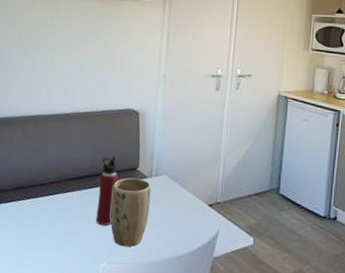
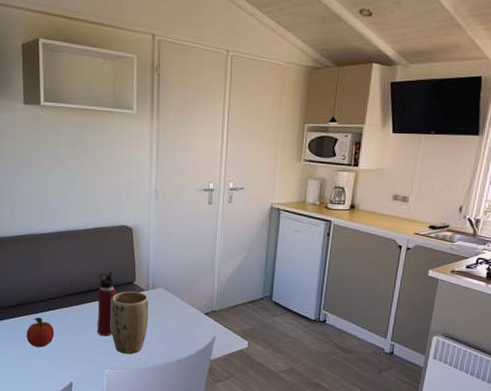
fruit: none [22,202,52,236] -> present [26,318,55,348]

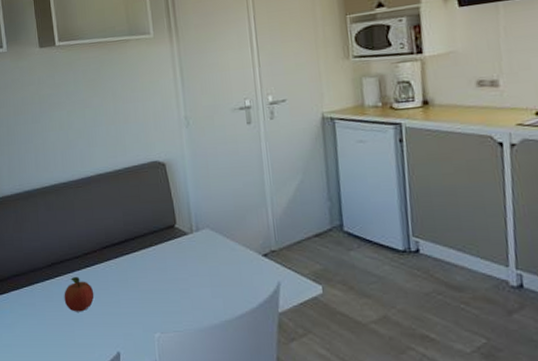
water bottle: present [97,271,116,336] -> none [135,215,159,292]
plant pot: present [110,291,149,354] -> none [152,236,198,313]

